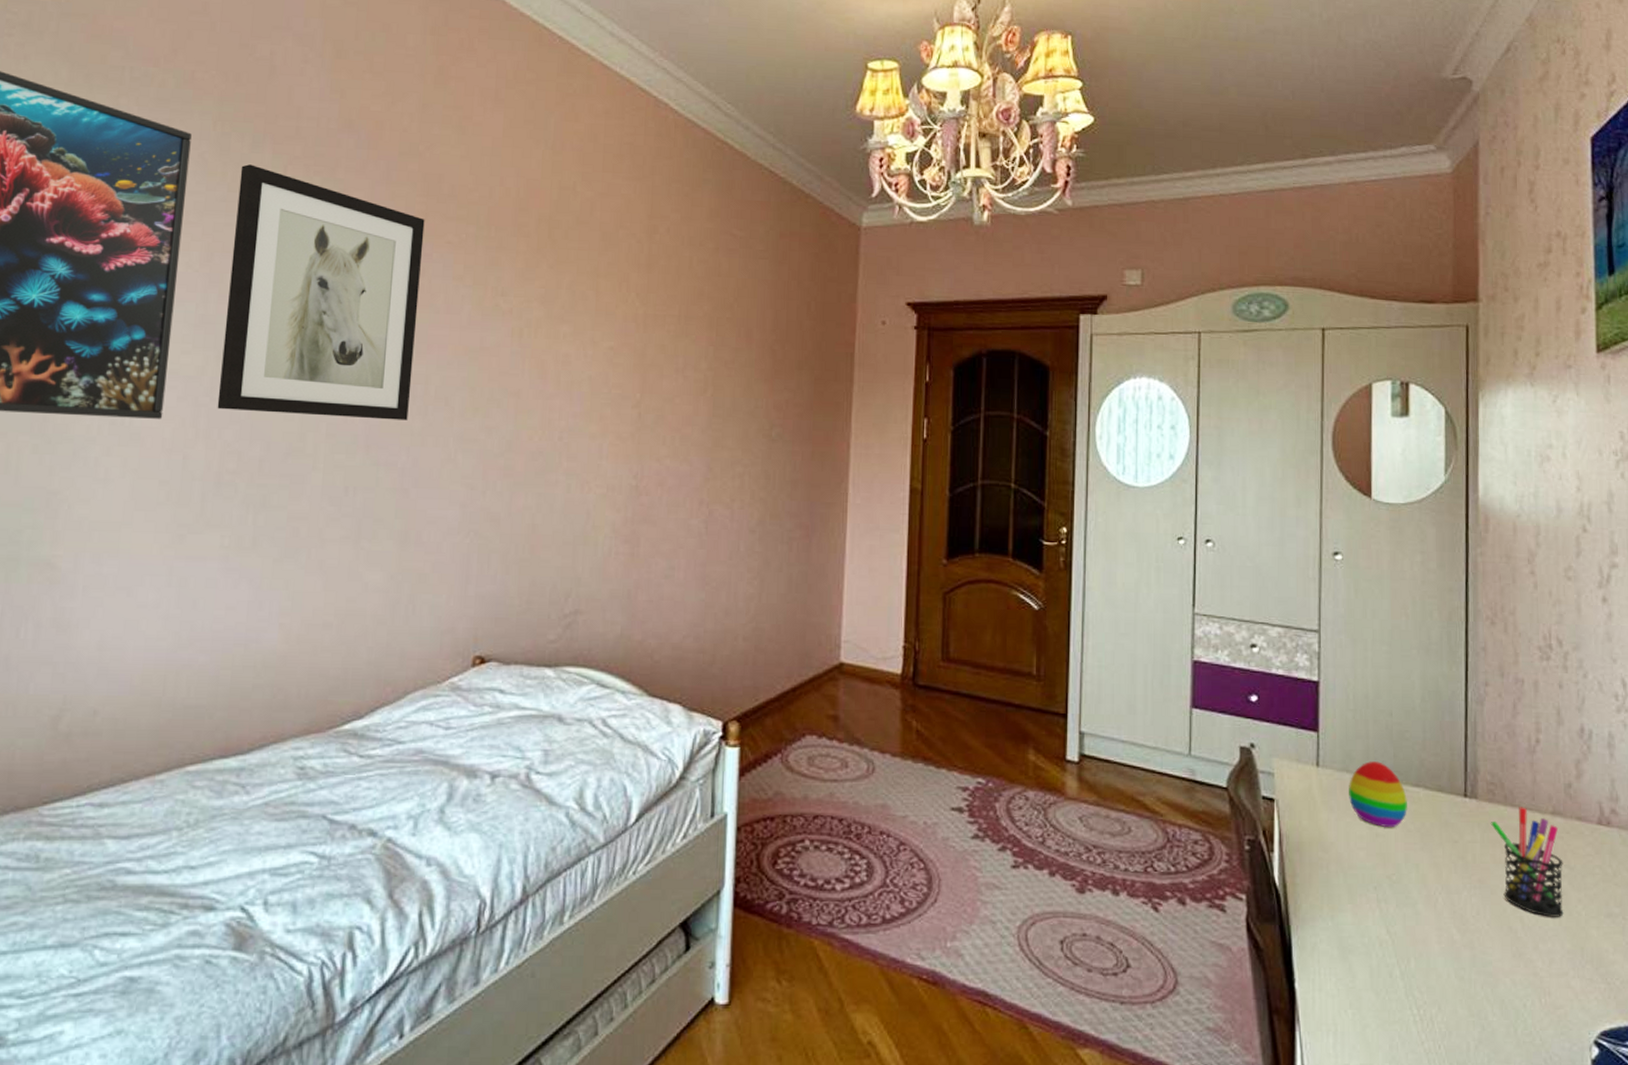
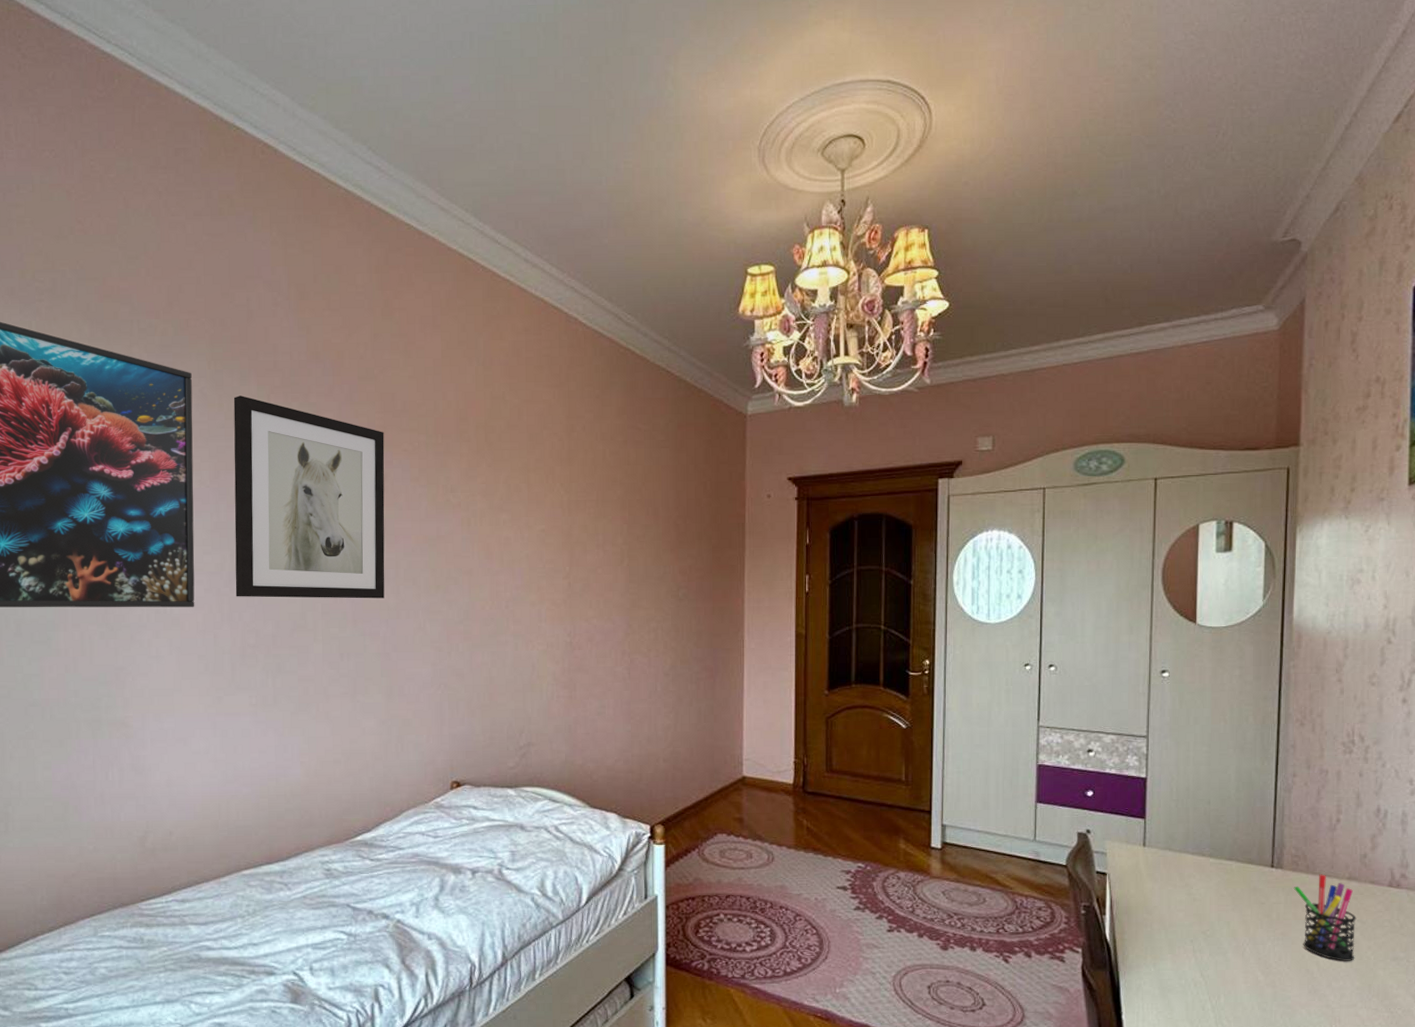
decorative egg: present [1349,761,1407,828] -> none [1171,841,1221,894]

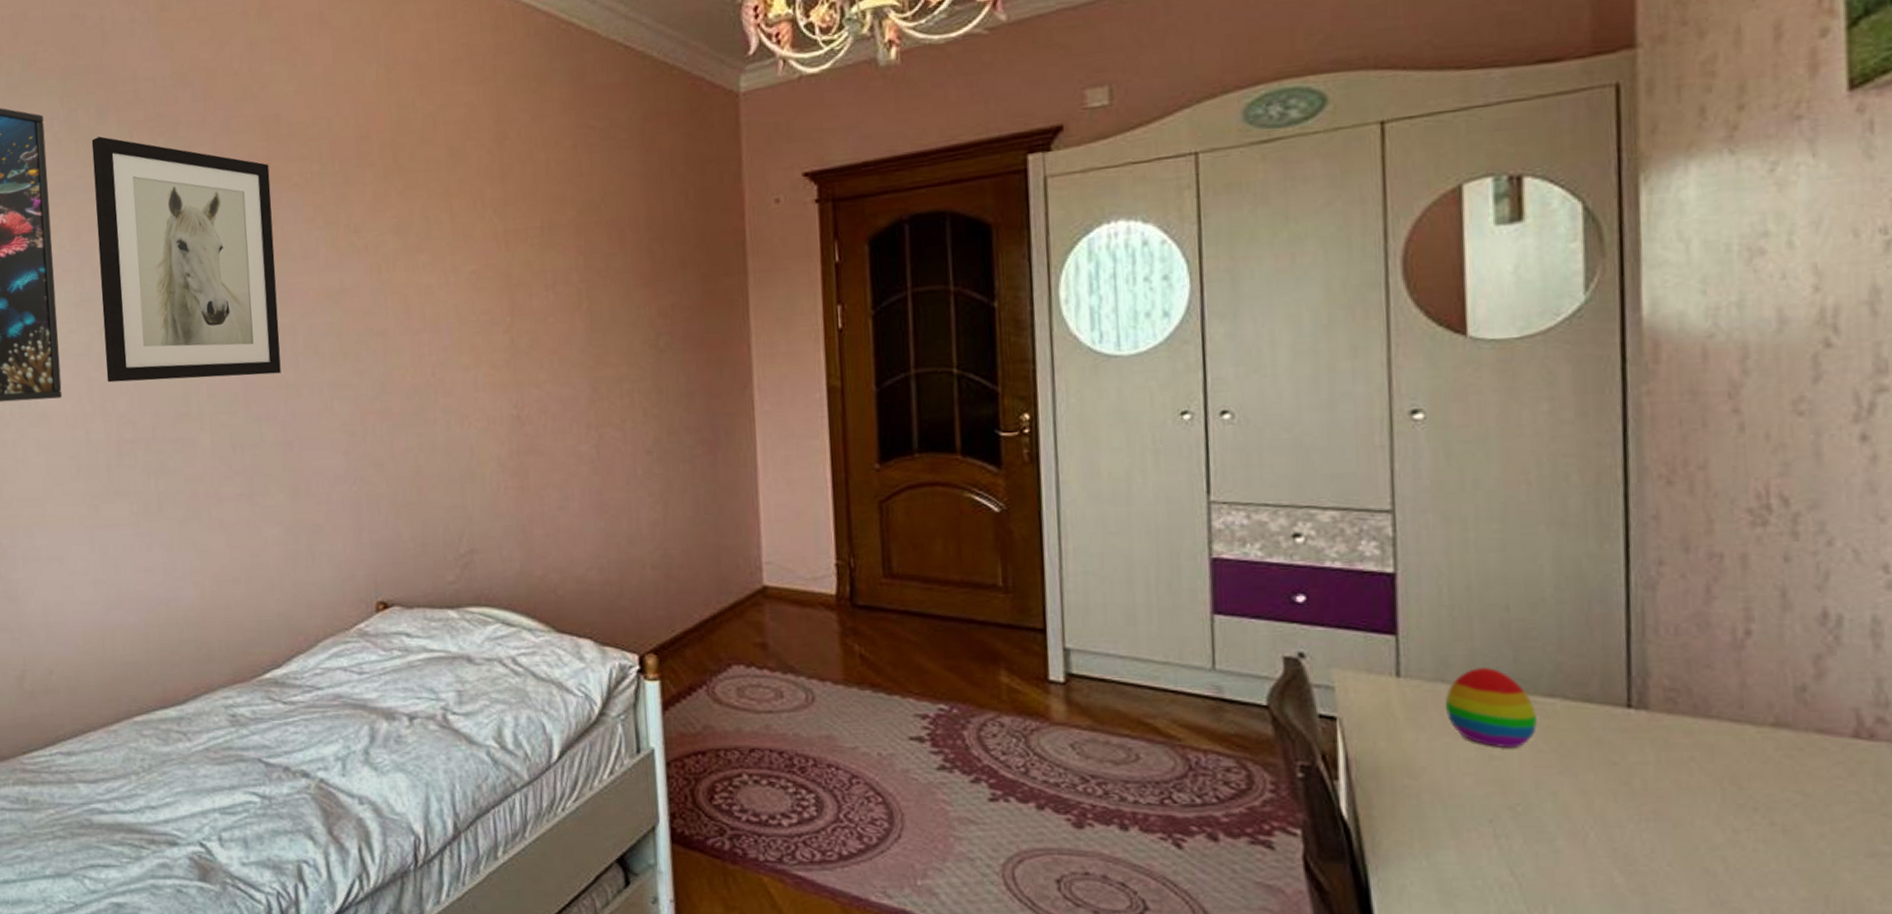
decorative egg: none [1171,841,1221,894] -> present [1445,668,1537,749]
pen holder: present [1293,874,1356,961] -> none [1670,718,1795,857]

